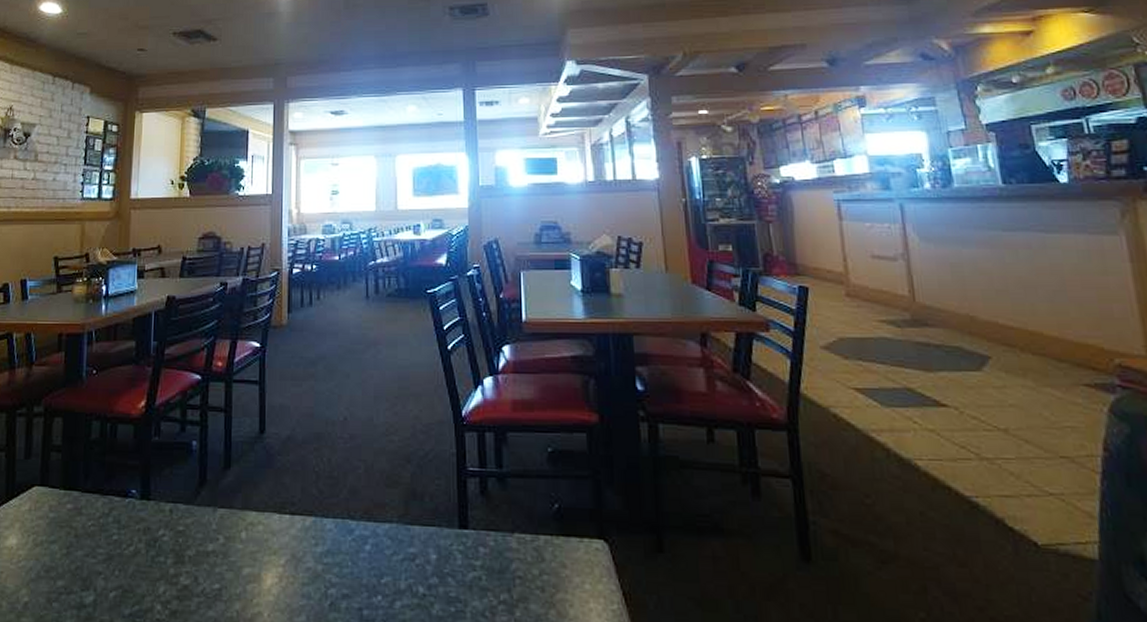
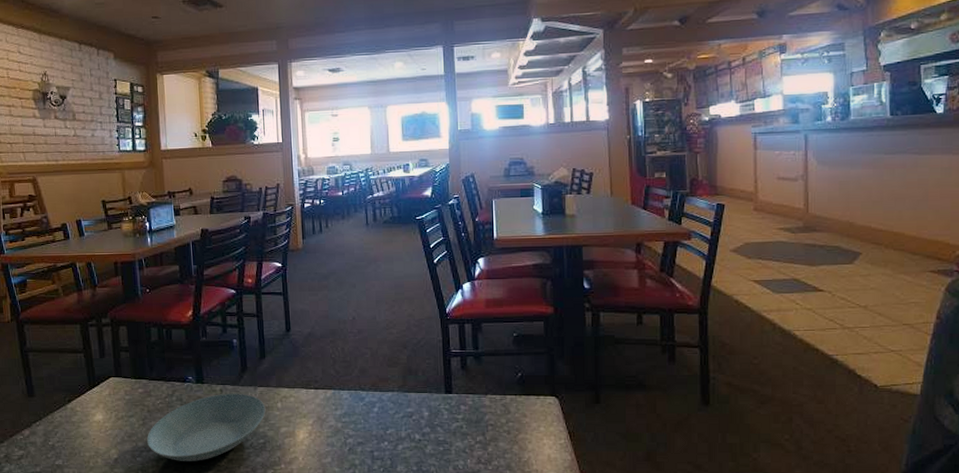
saucer: none [68,515,226,612] -> present [146,393,266,461]

